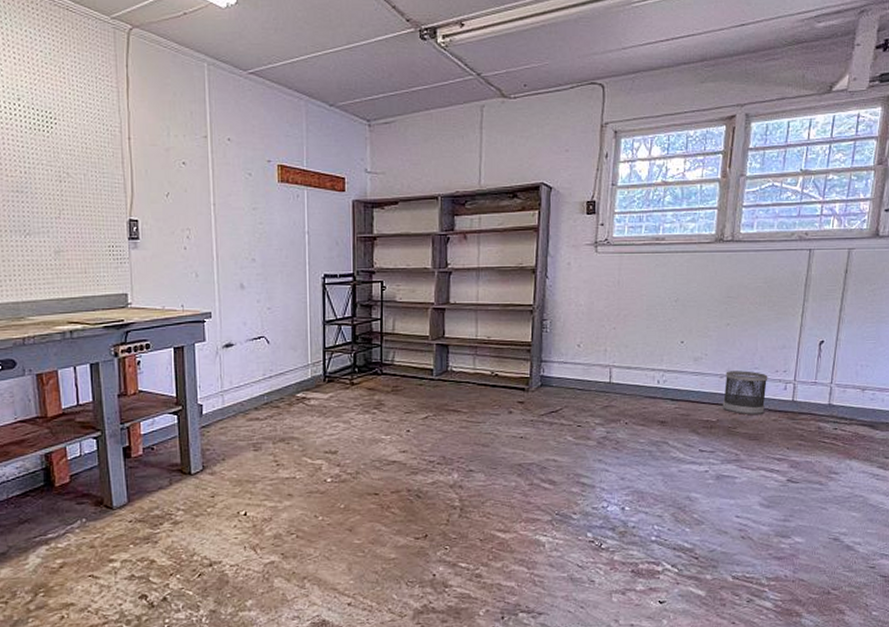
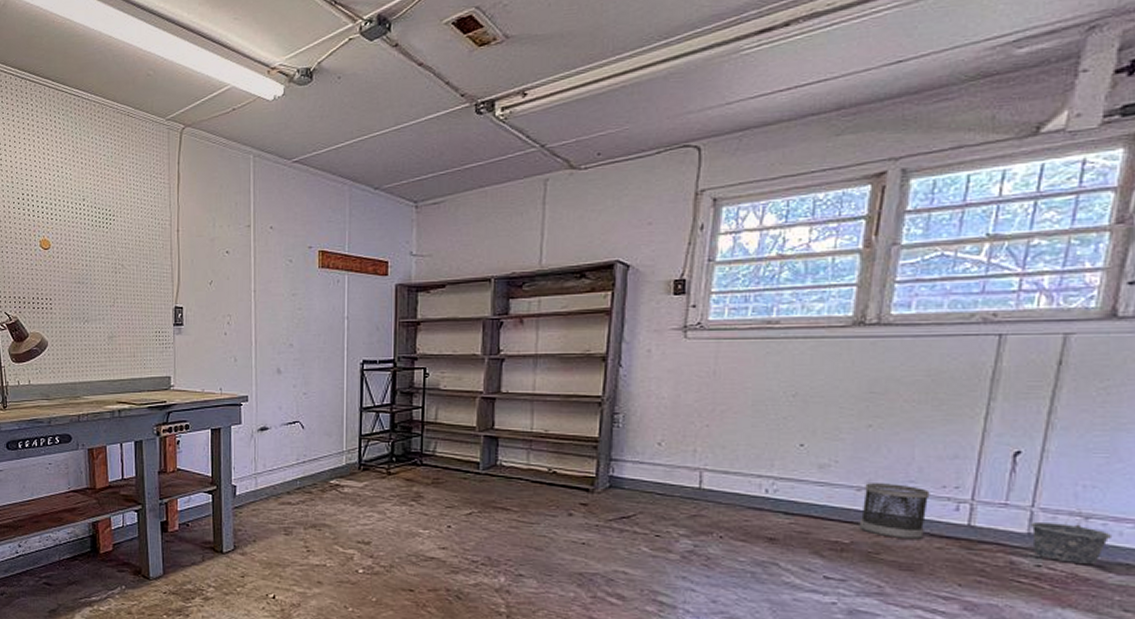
bucket: none [830,383,877,425] -> present [1030,508,1111,564]

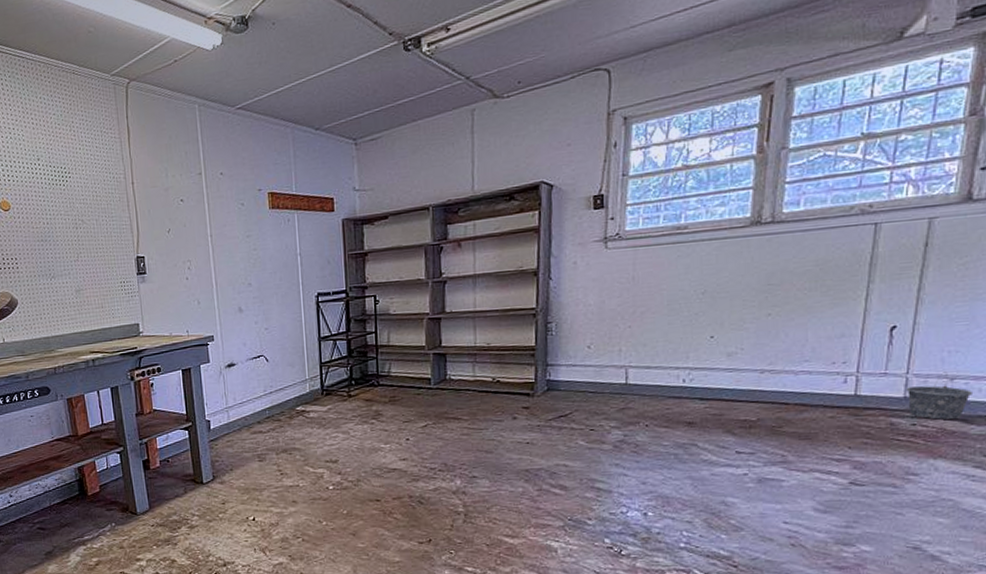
wastebasket: present [859,483,930,540] -> none [763,364,822,413]

